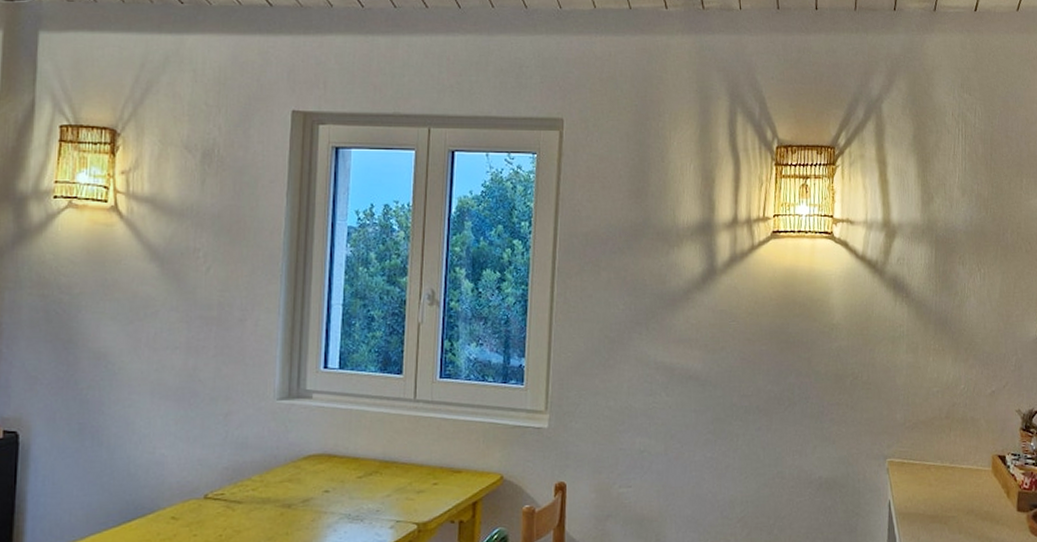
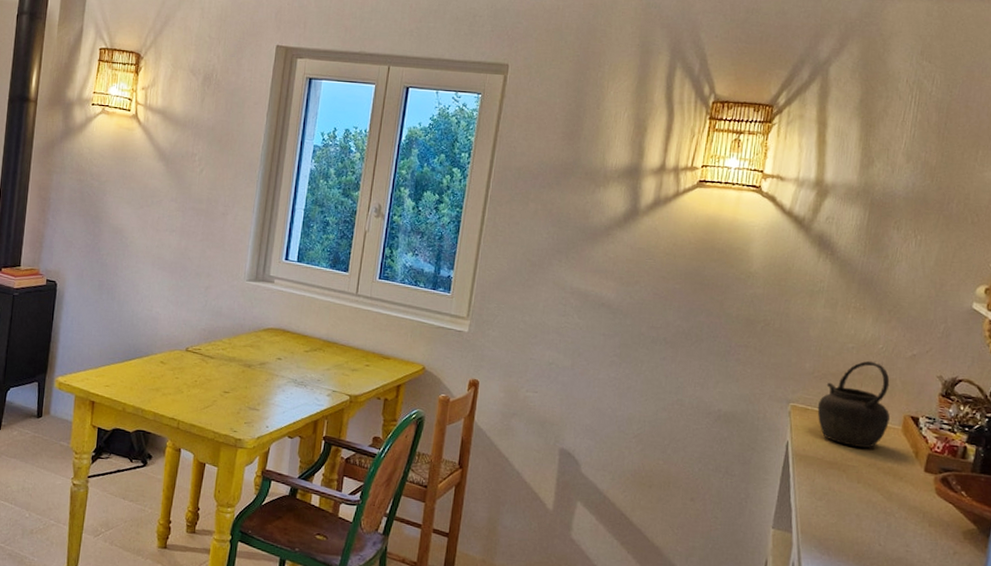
kettle: none [912,404,980,497] -> present [817,361,890,449]

